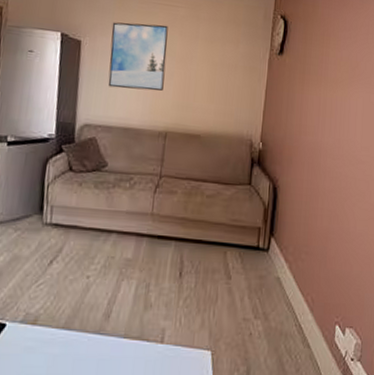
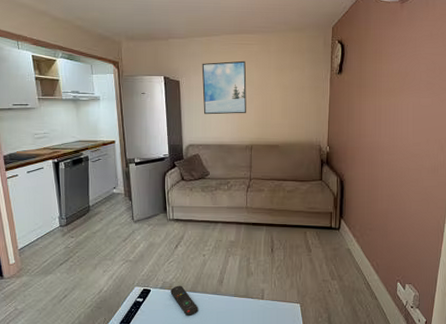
remote control: none [34,319,72,366] -> present [170,285,198,317]

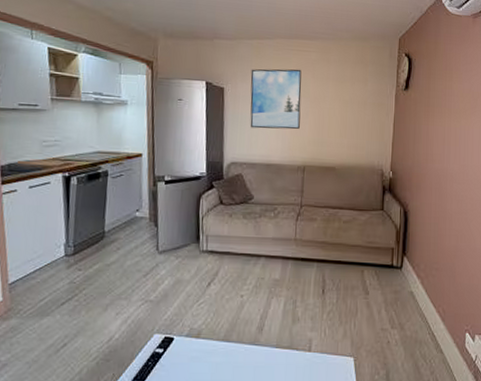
remote control: present [170,285,198,317] -> none [198,333,232,372]

